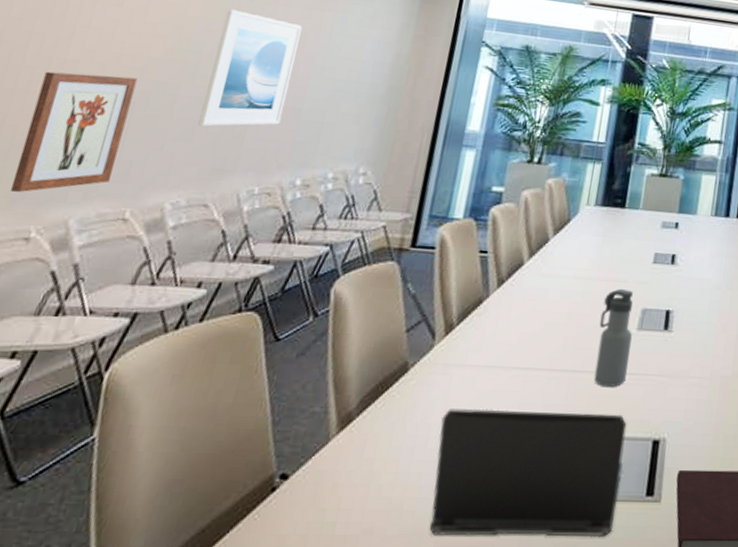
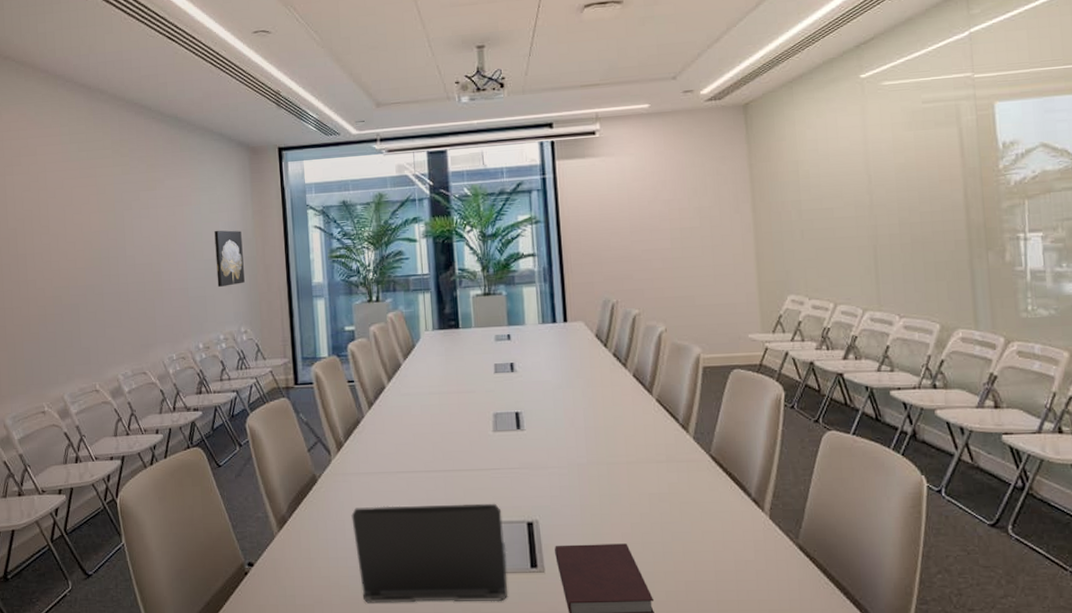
wall art: present [9,71,138,193] -> none [18,286,80,381]
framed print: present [198,8,302,127] -> none [116,219,176,314]
wall art: none [343,47,393,116] -> present [214,230,245,287]
water bottle: present [594,288,633,387] -> none [459,398,493,481]

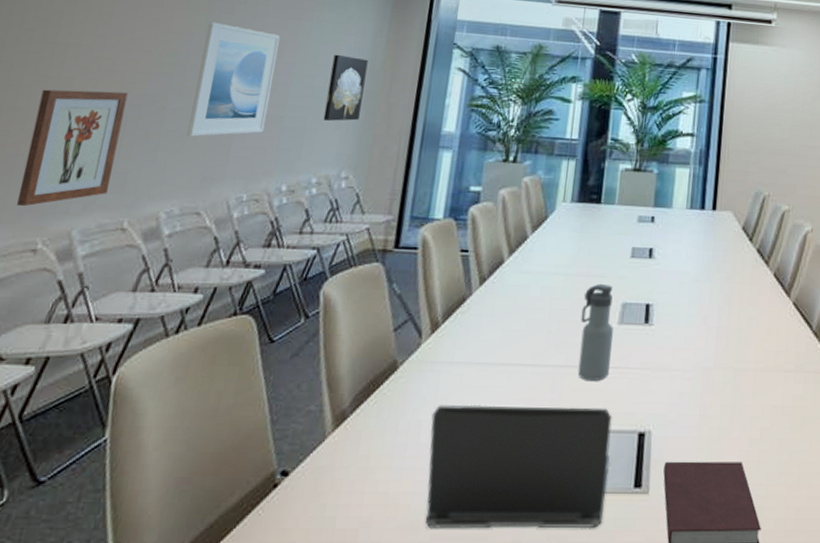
wall art: none [18,286,80,381] -> present [16,89,128,207]
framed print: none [116,219,176,314] -> present [187,21,280,137]
water bottle: none [459,398,493,481] -> present [577,283,613,381]

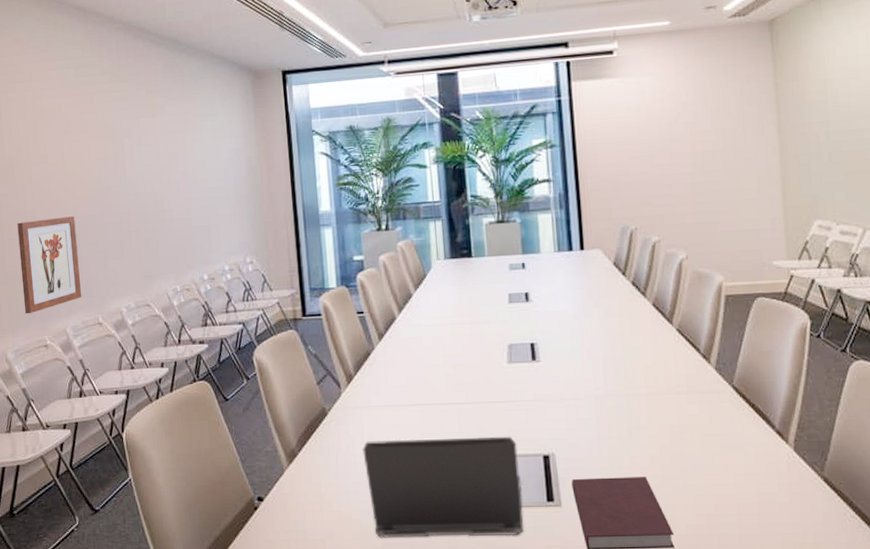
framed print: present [187,21,280,137] -> none [115,147,179,245]
wall art: present [323,54,369,121] -> none [217,157,249,216]
water bottle: present [577,283,613,381] -> none [472,329,508,414]

